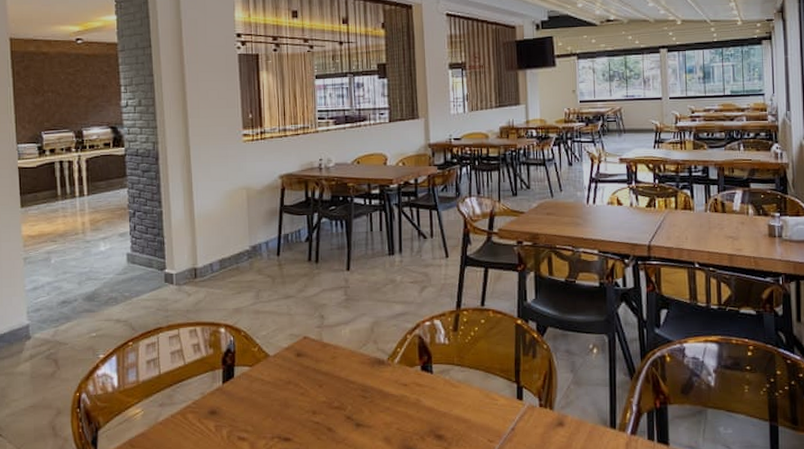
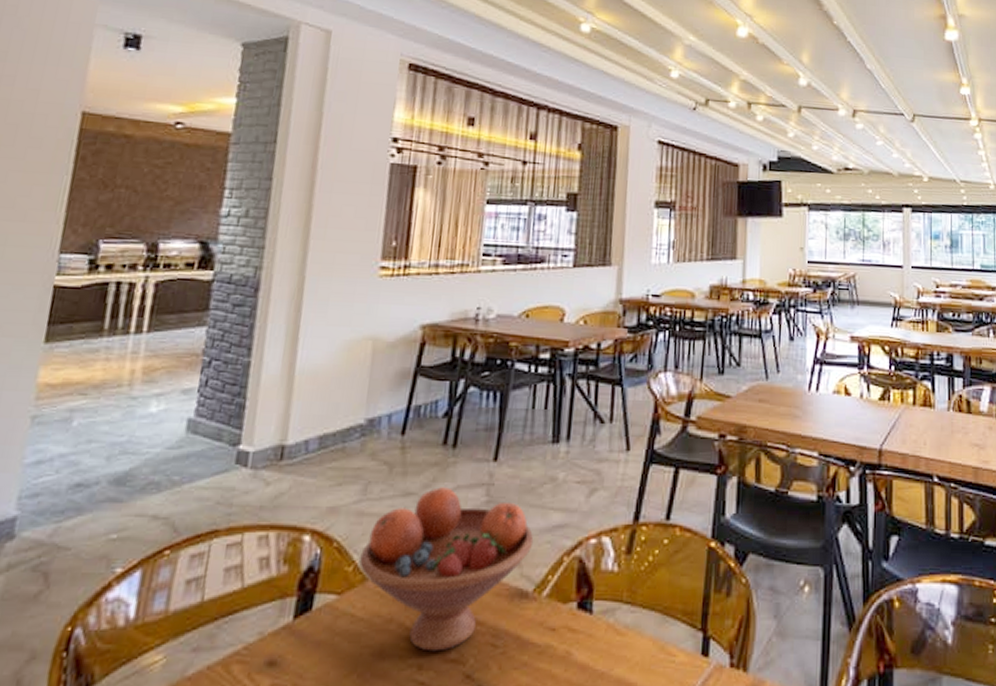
fruit bowl: none [260,291,384,402] -> present [358,487,534,652]

